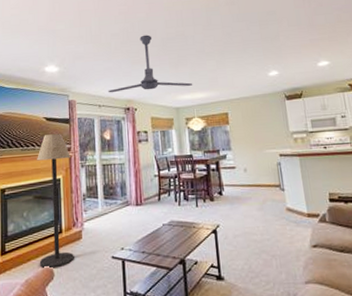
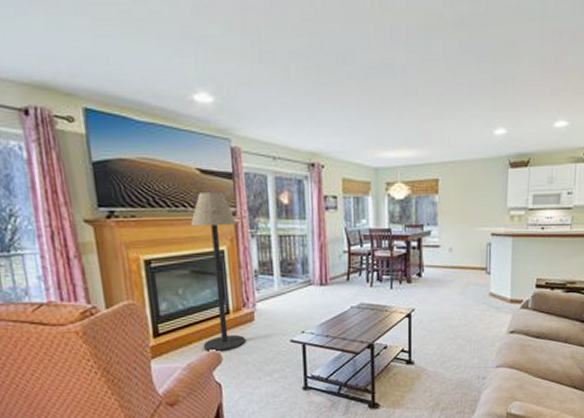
ceiling fan: present [108,35,193,93] -> none [286,58,399,141]

